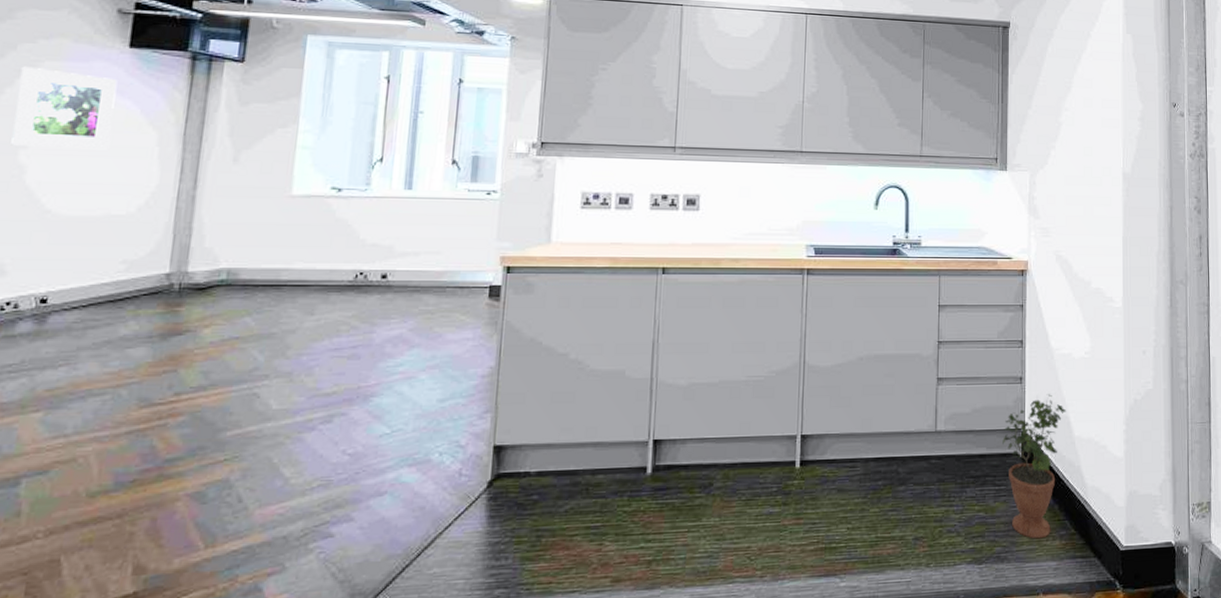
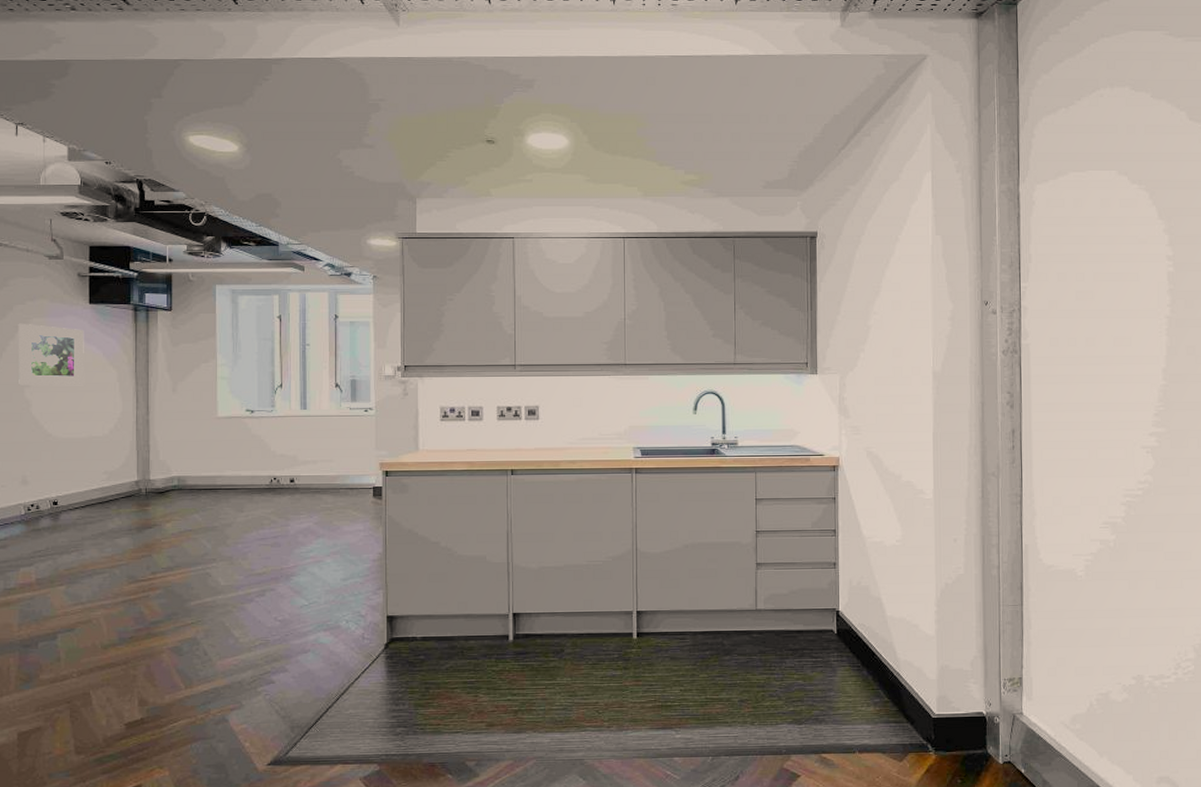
potted plant: present [1003,394,1067,539] -> none [818,578,879,705]

